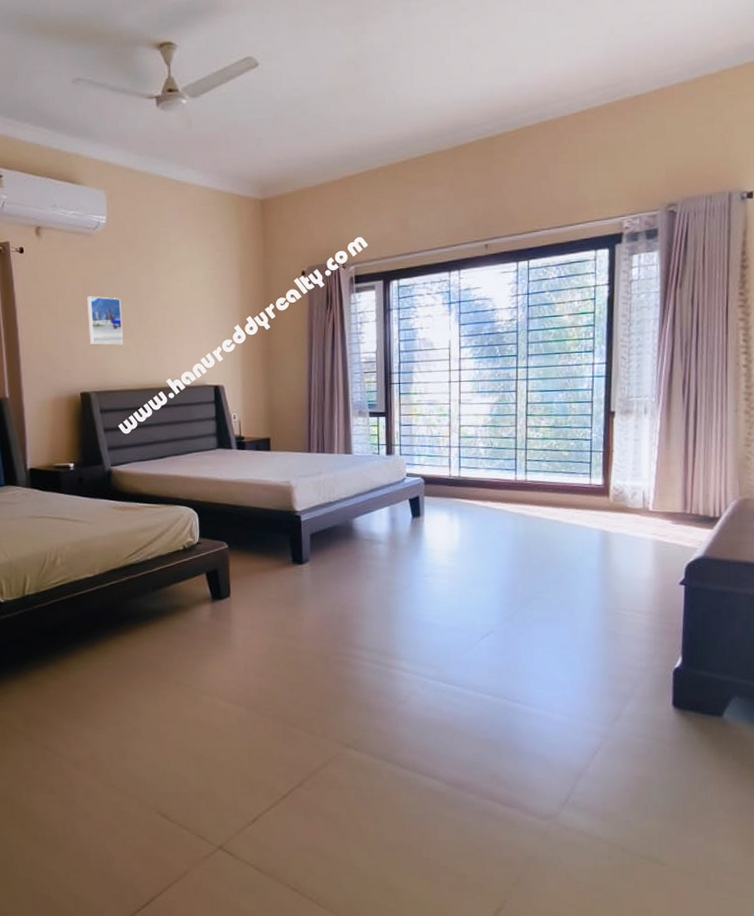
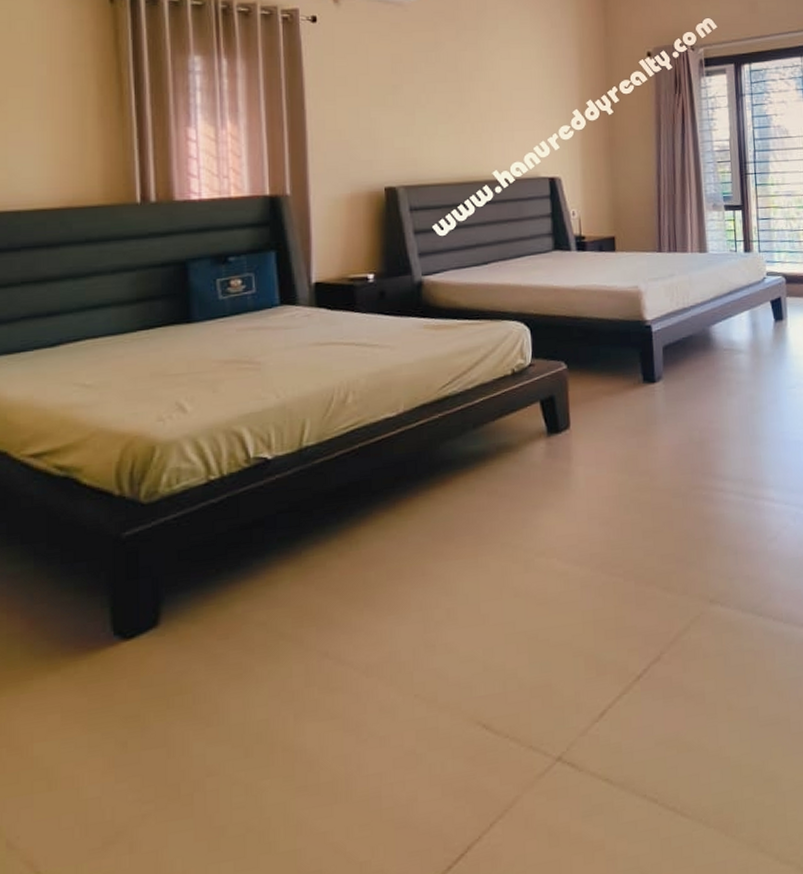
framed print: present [87,296,124,345] -> none [396,74,441,132]

